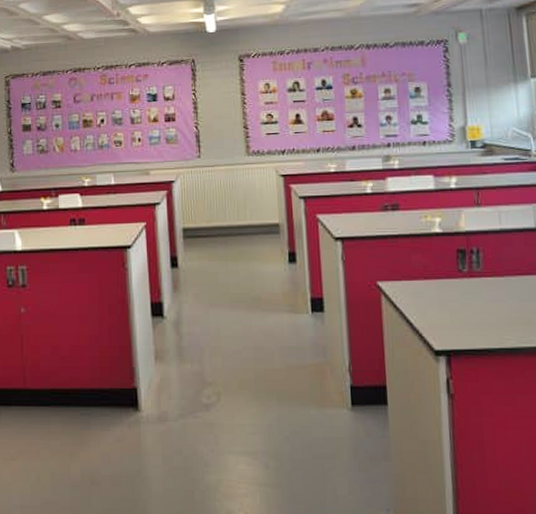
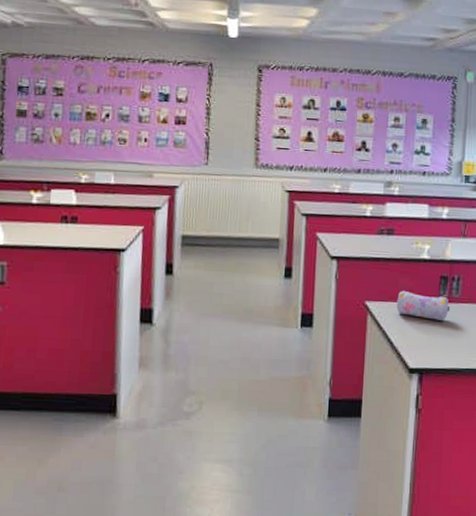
pencil case: none [411,267,473,297] -> present [396,290,451,321]

